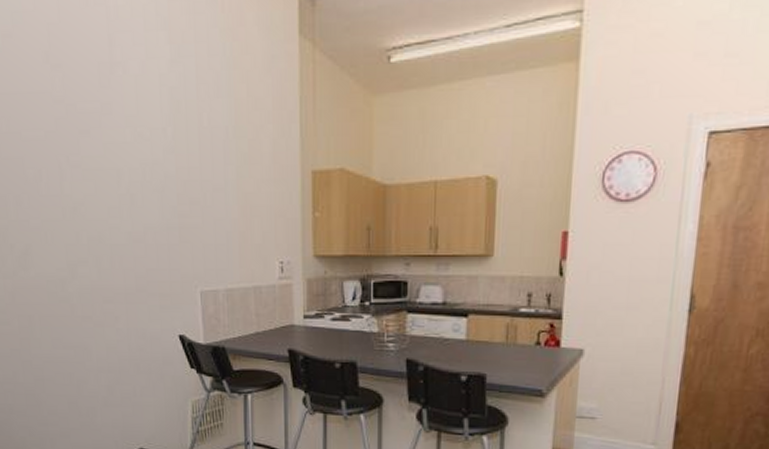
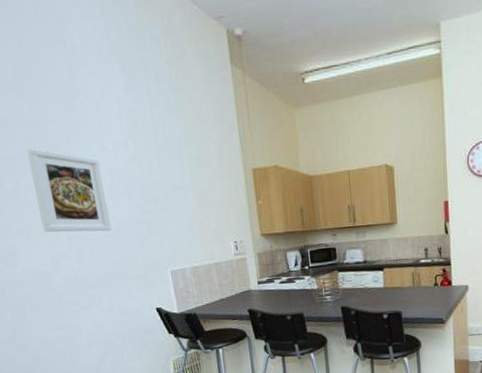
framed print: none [53,130,138,236] -> present [26,148,112,232]

